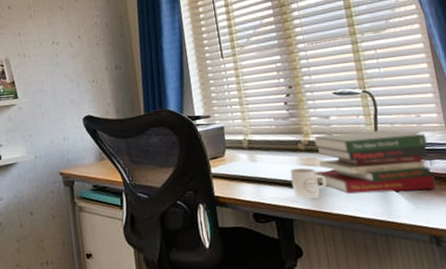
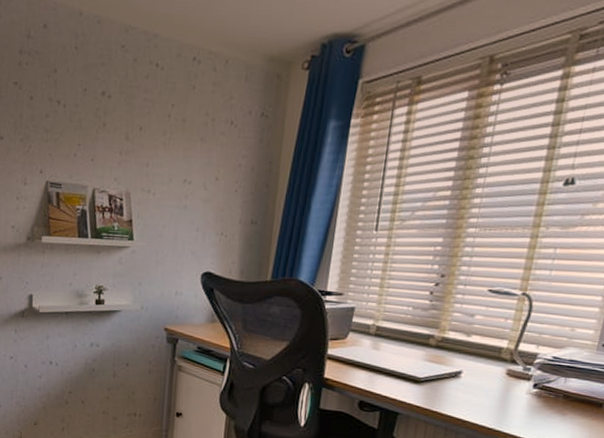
mug: present [290,168,327,200] -> none [408,363,448,397]
books: present [312,130,437,195] -> none [437,333,573,407]

